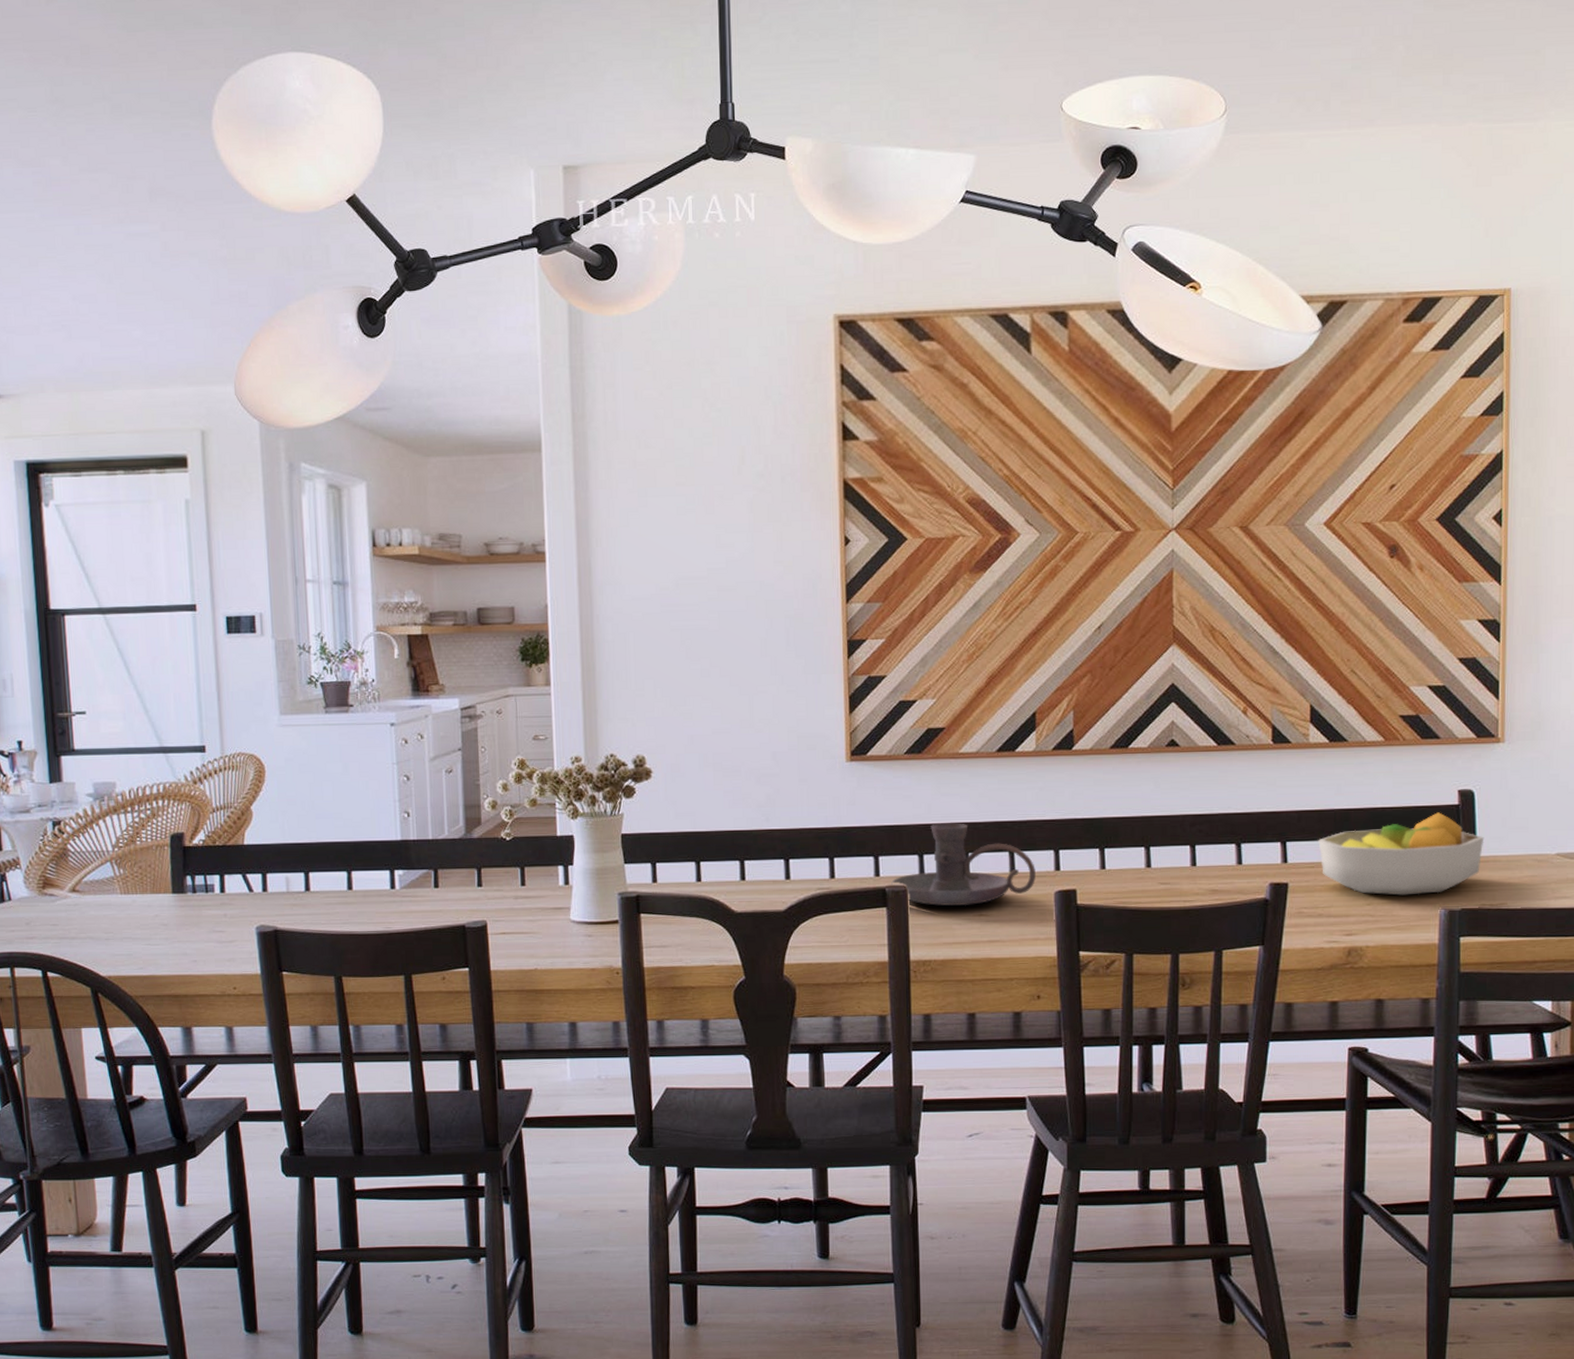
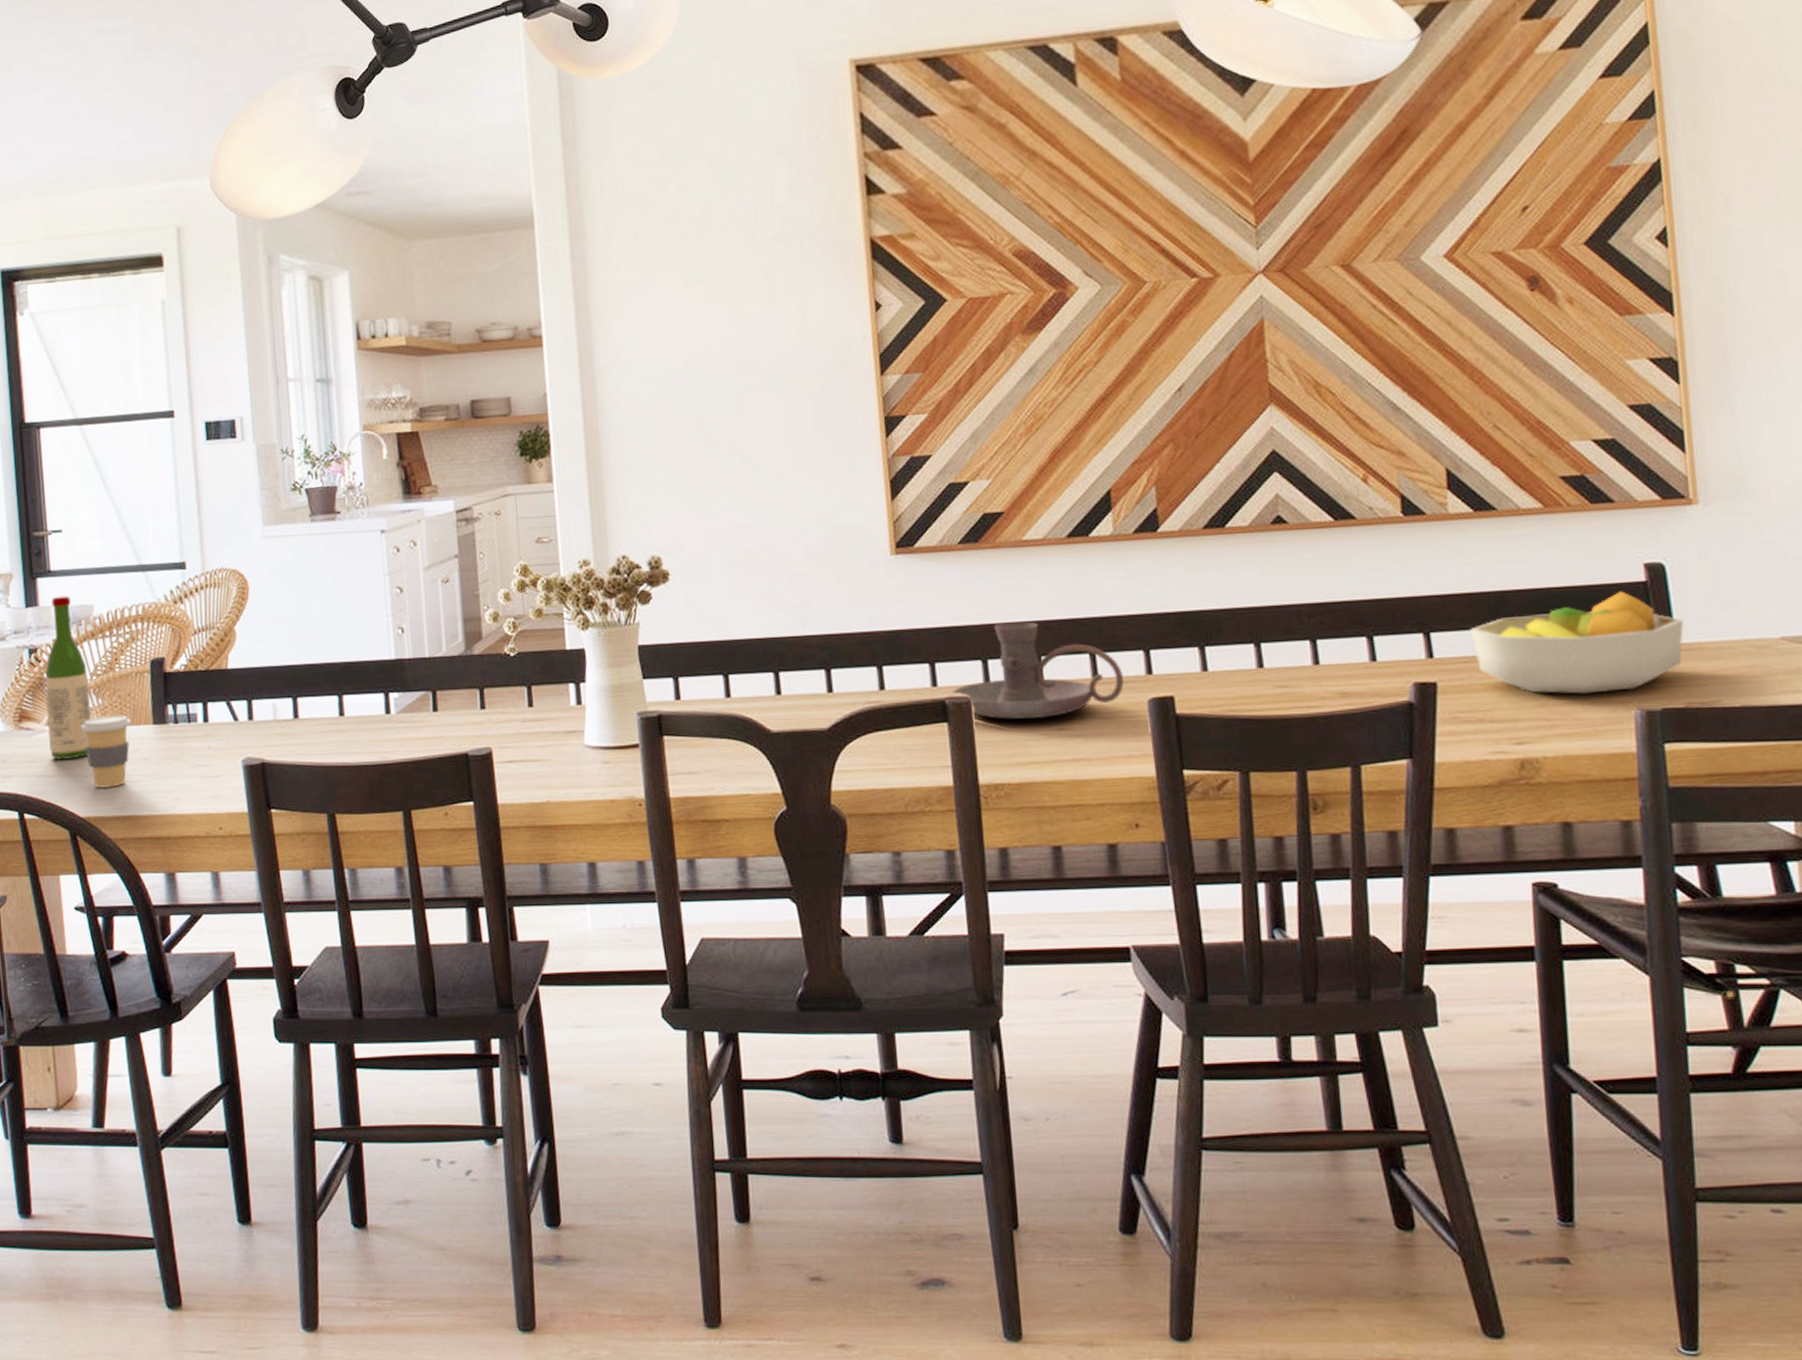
wine bottle: none [68,773,113,924] -> present [45,595,91,760]
coffee cup: none [103,884,151,950] -> present [81,715,131,788]

